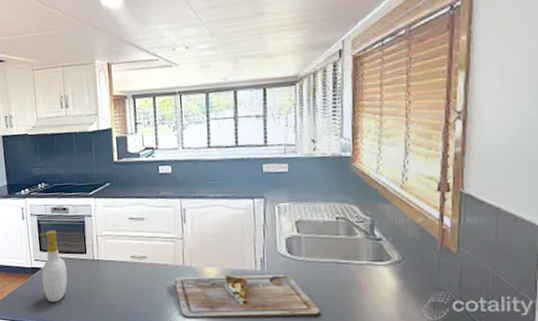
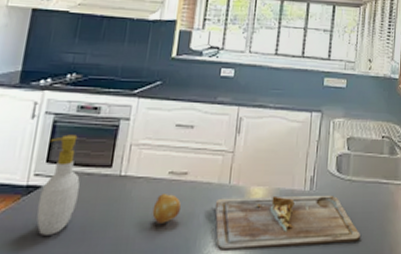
fruit: none [124,273,146,296] -> present [152,194,181,223]

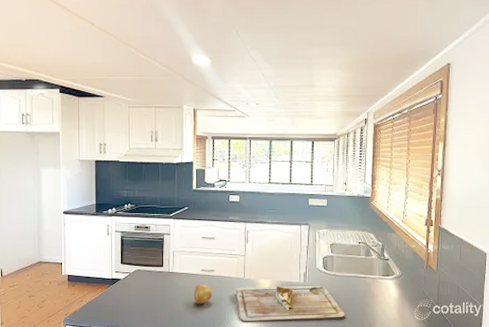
soap bottle: present [36,134,80,235] -> none [120,245,144,310]

